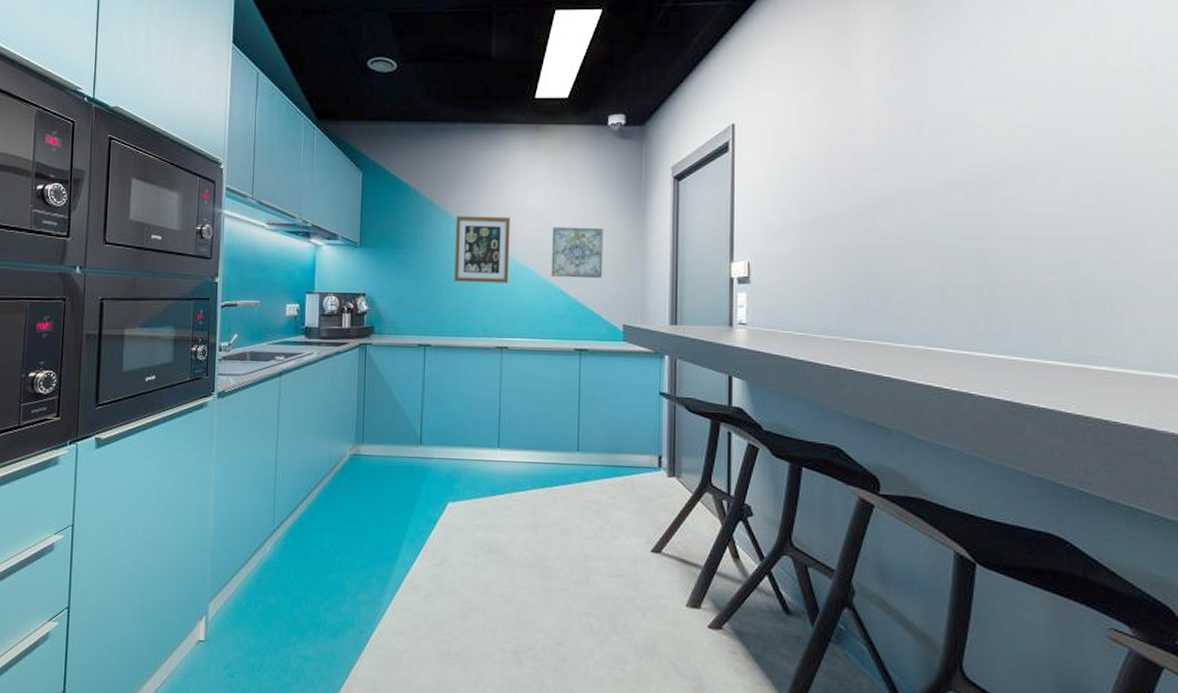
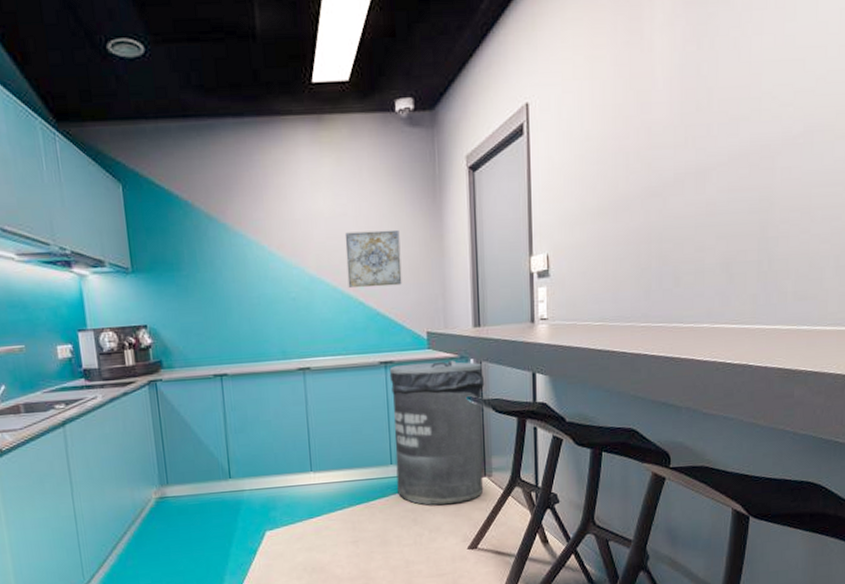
wall art: present [454,216,510,283] -> none [238,225,304,303]
trash can: none [582,353,679,501] -> present [389,360,485,505]

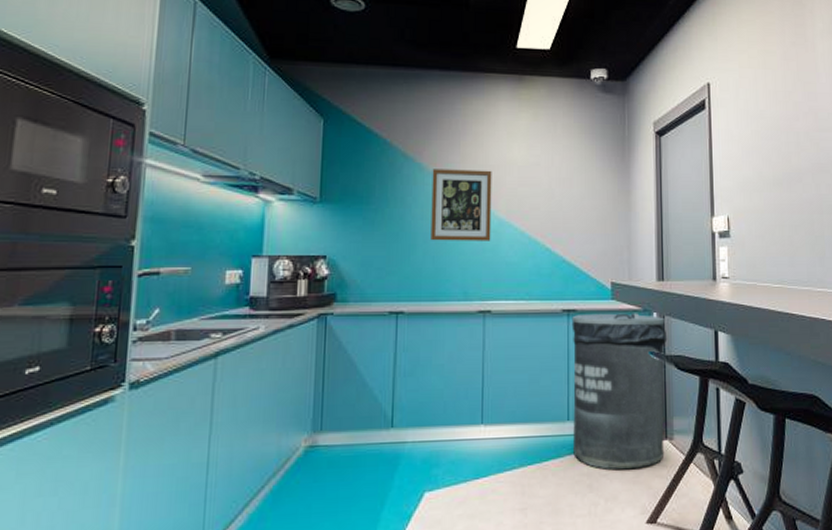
wall art: none [238,225,304,303] -> present [430,169,492,241]
wall art: present [344,229,402,289] -> none [536,181,589,235]

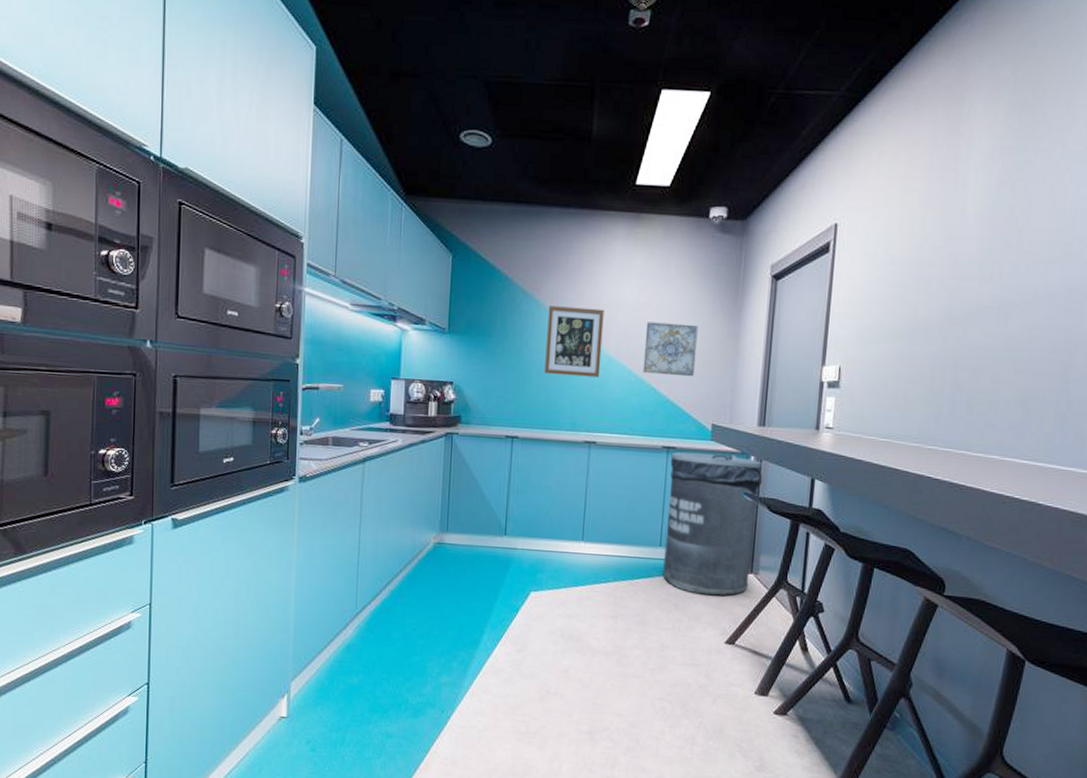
wall art: none [536,181,589,235] -> present [643,322,698,377]

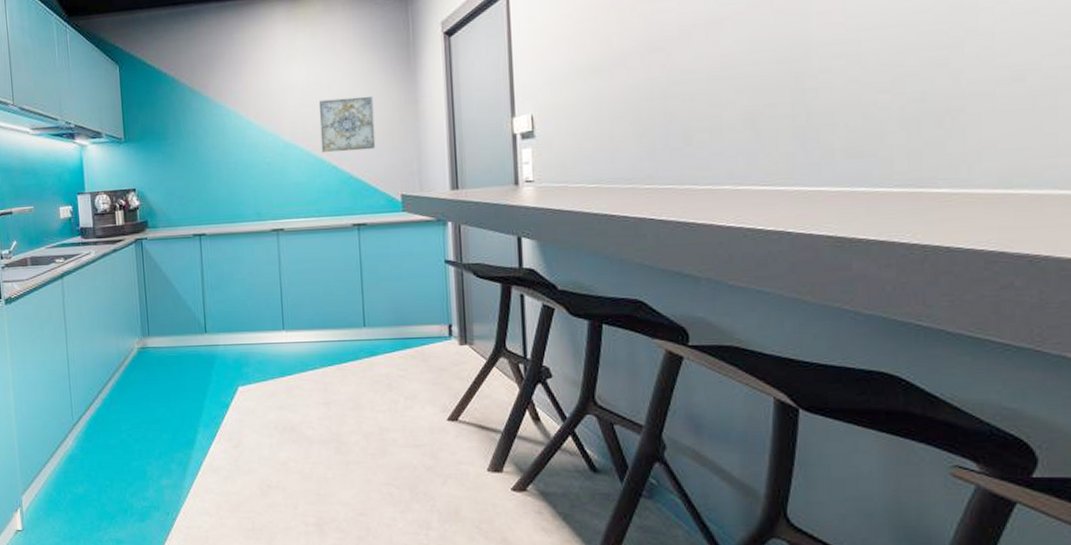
wall art: present [544,306,605,378] -> none [218,95,279,168]
trash can: present [663,451,763,596] -> none [362,223,465,372]

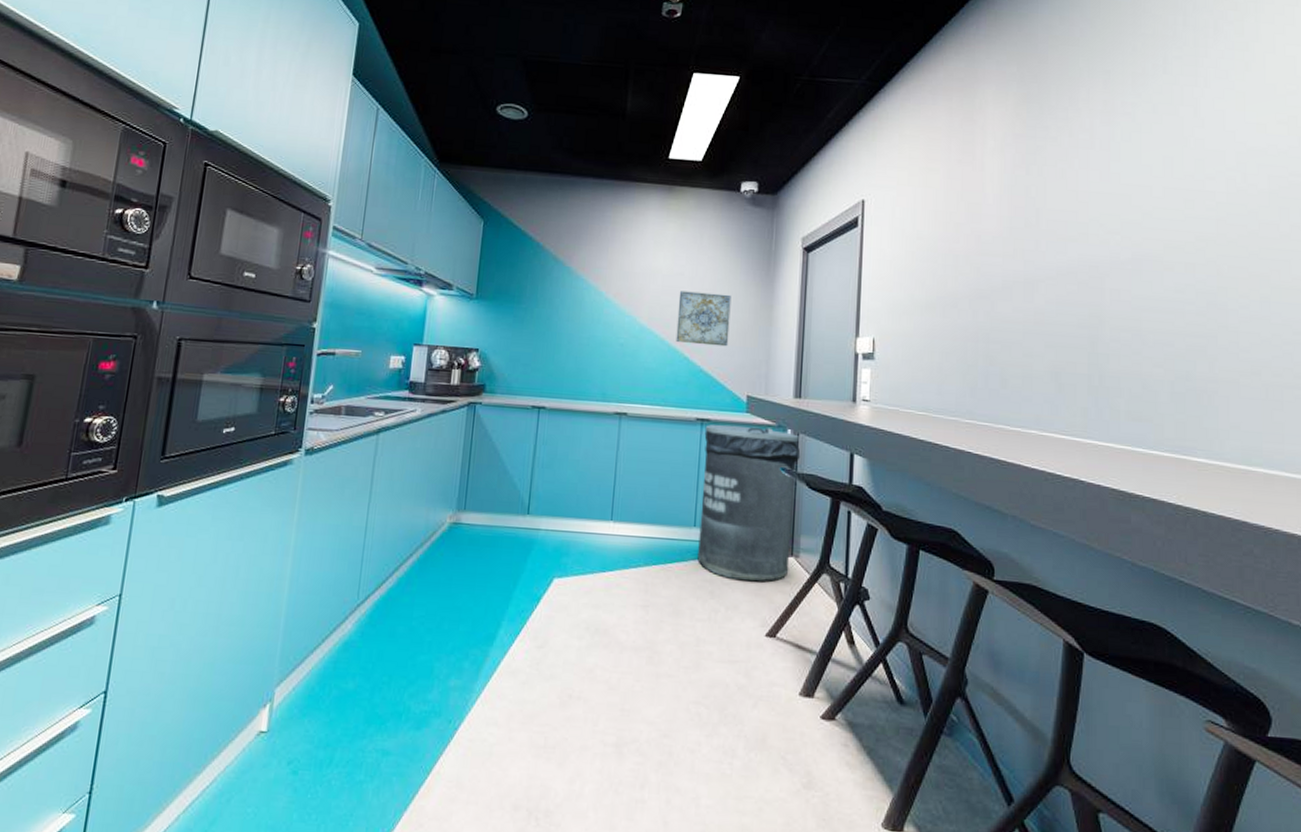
trash can: none [362,223,465,372] -> present [697,424,801,582]

